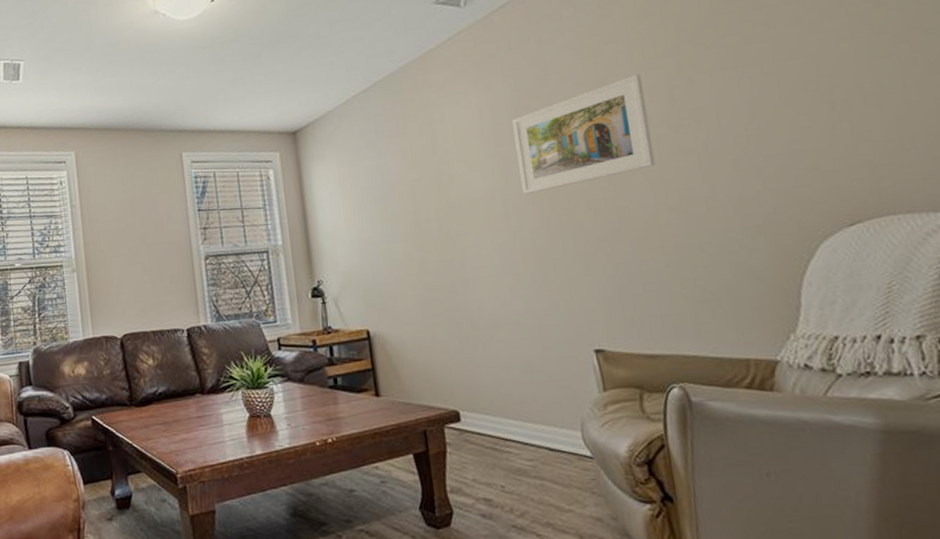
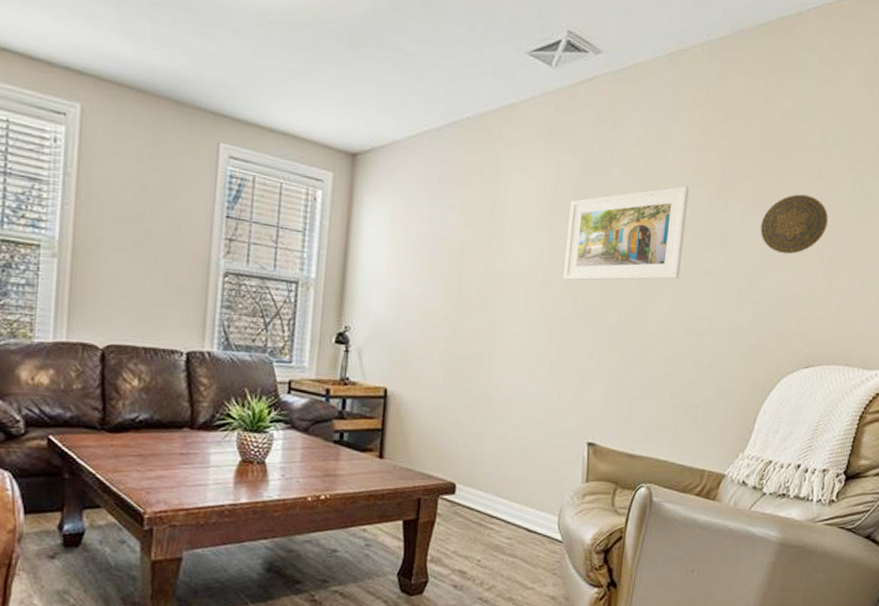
decorative plate: none [739,44,828,112] -> present [760,194,828,255]

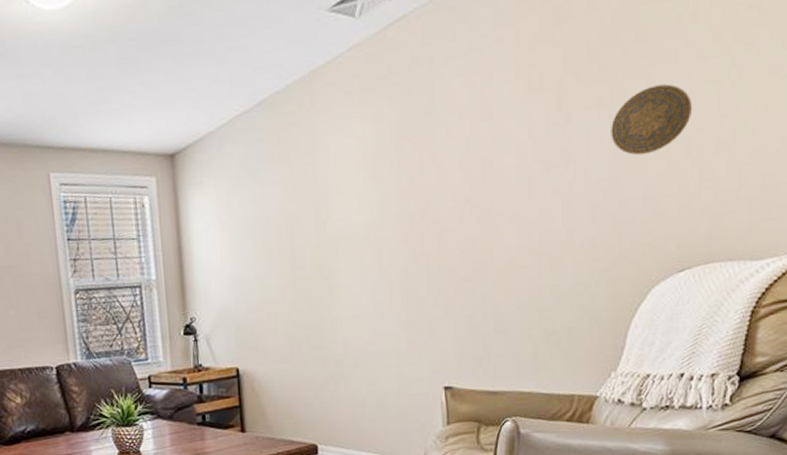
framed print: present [563,186,690,281] -> none [394,107,523,232]

